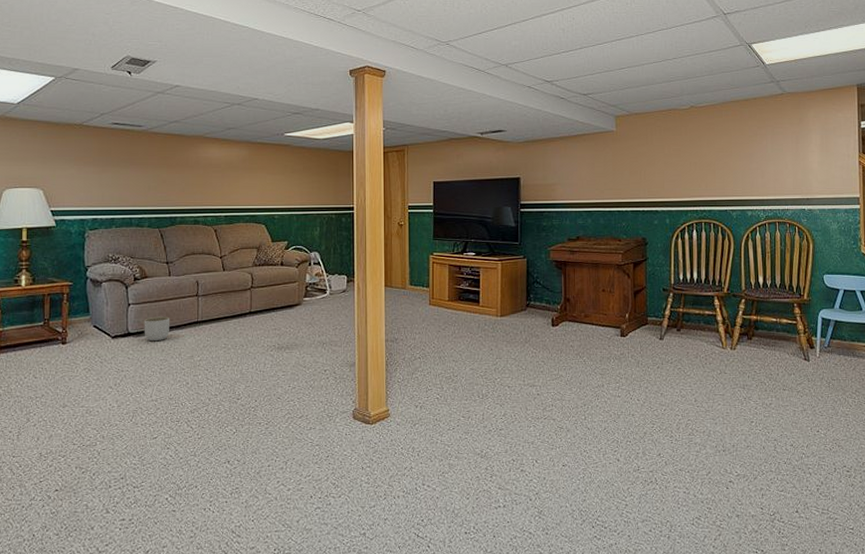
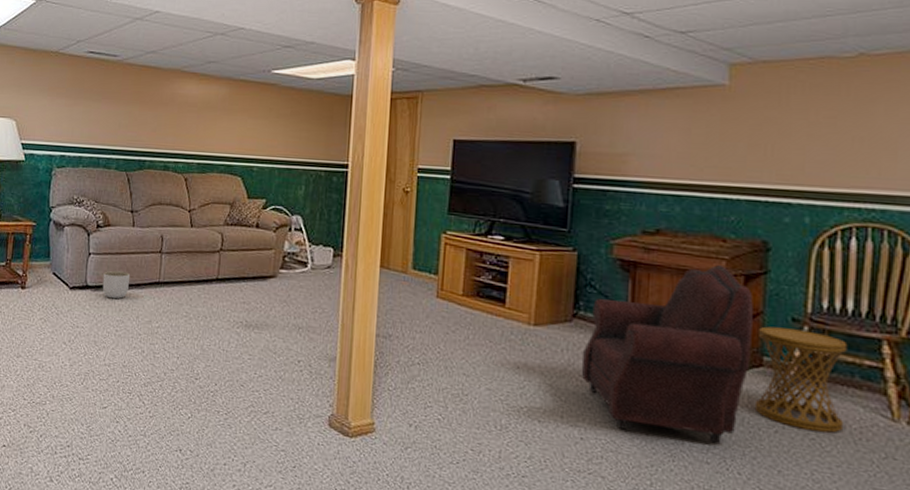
armchair: none [534,258,640,383] -> present [581,265,753,445]
side table: none [644,296,697,364] -> present [754,326,848,433]

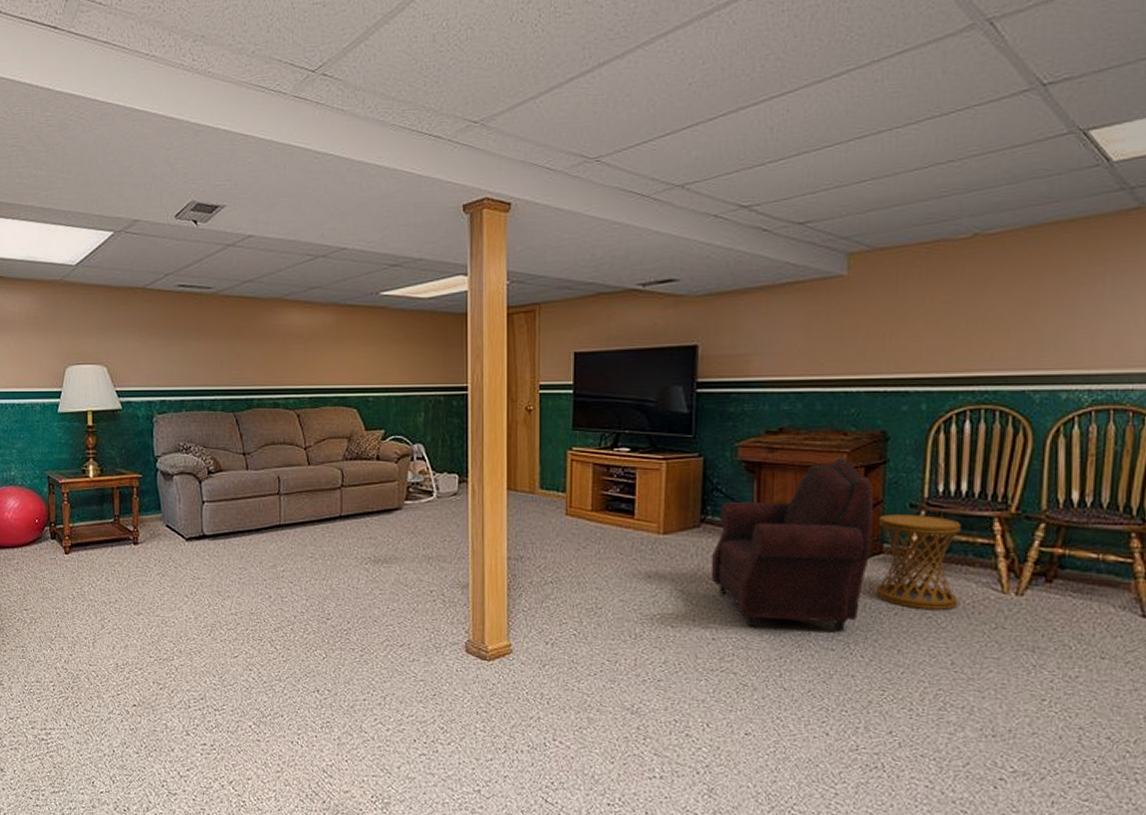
planter: present [102,270,130,299] -> none [220,517,248,547]

